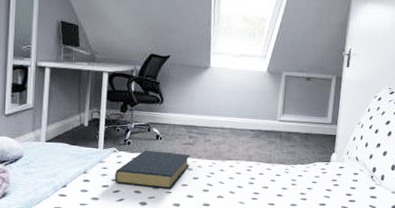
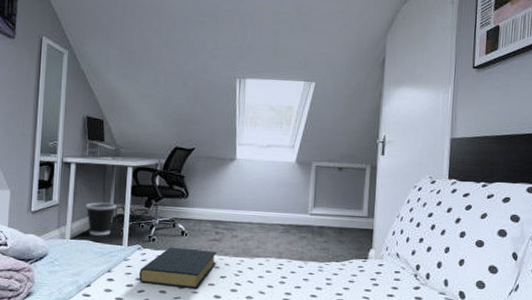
wastebasket: none [61,106,93,139] -> present [86,202,117,236]

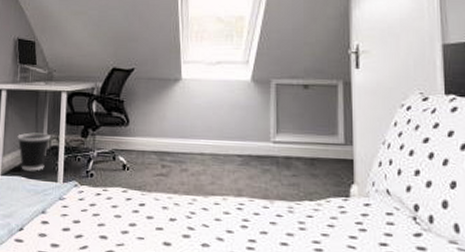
hardback book: present [139,247,217,289] -> none [77,183,164,234]

